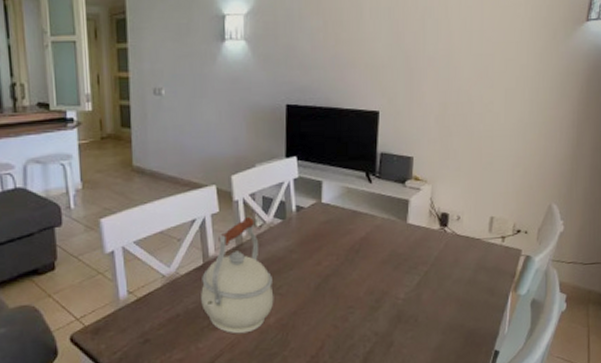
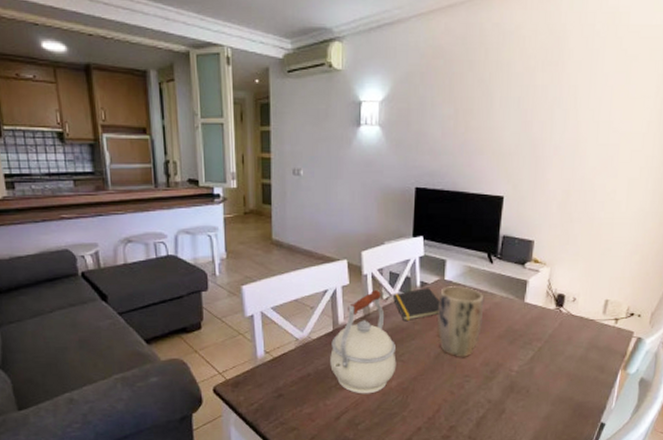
notepad: none [266,212,318,249] -> present [392,288,440,321]
plant pot: none [315,209,365,287] -> present [436,286,484,357]

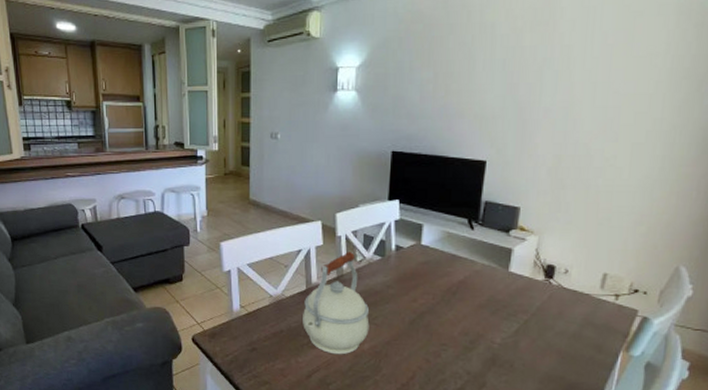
notepad: present [392,288,440,321] -> none [366,252,416,284]
plant pot: present [436,286,484,357] -> none [412,251,464,325]

